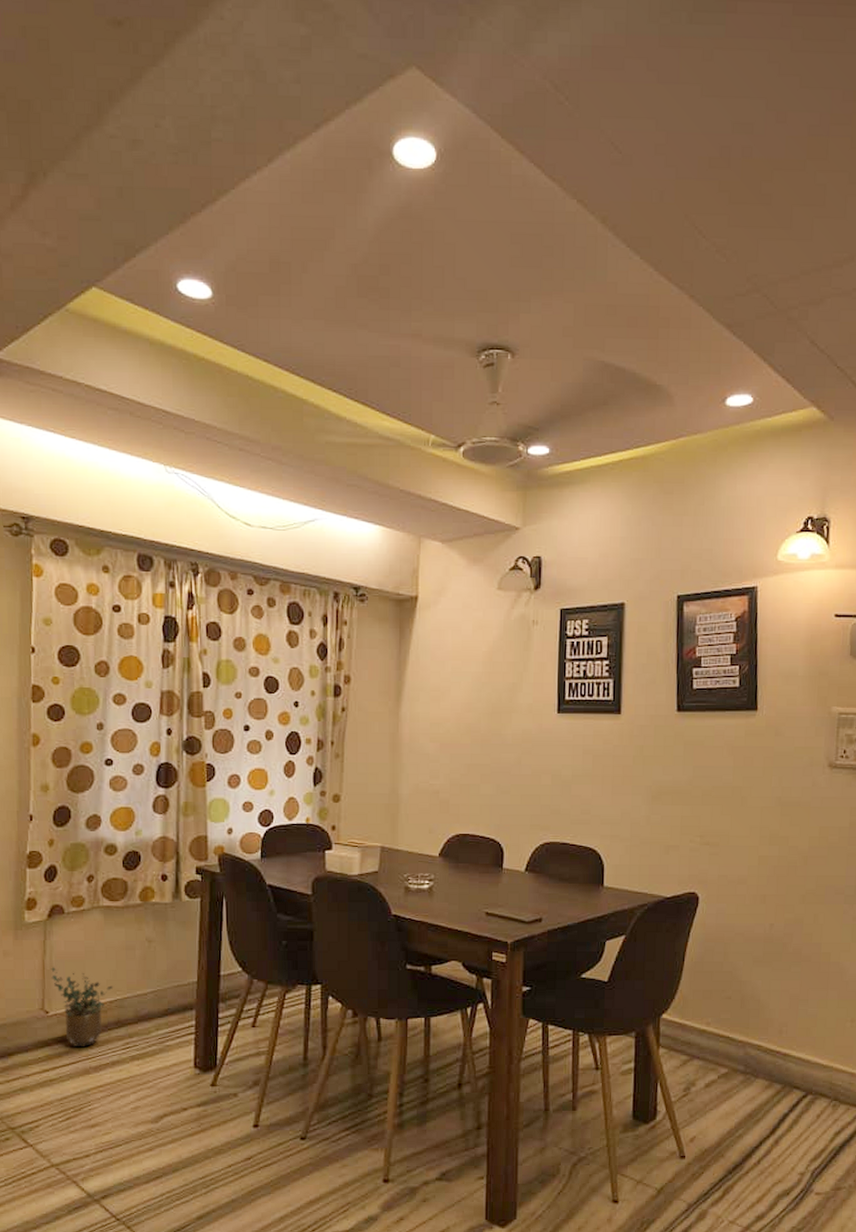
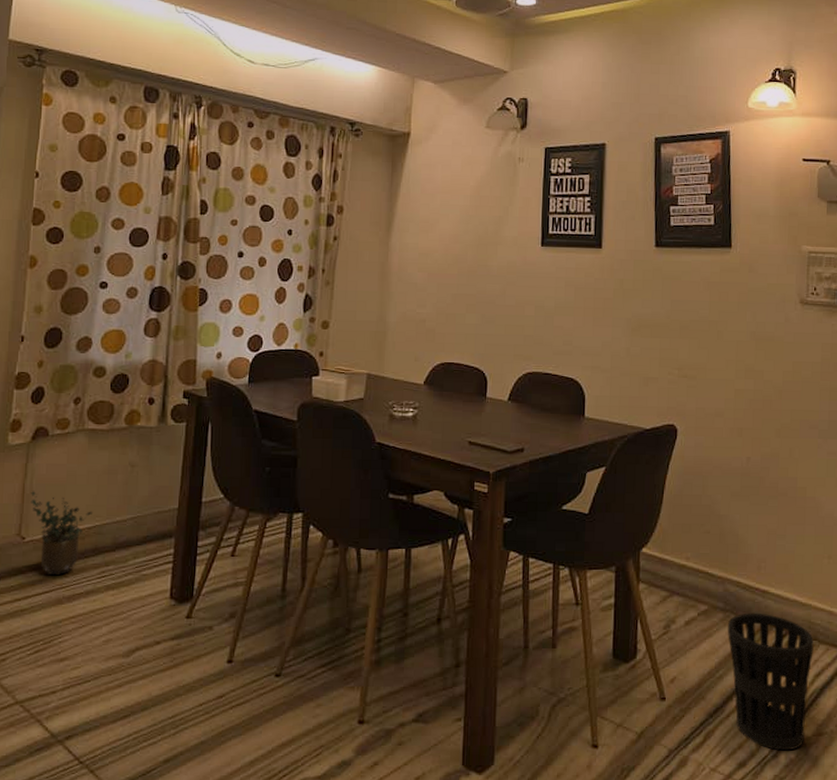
wastebasket: none [747,1075,835,1204] -> present [727,612,814,751]

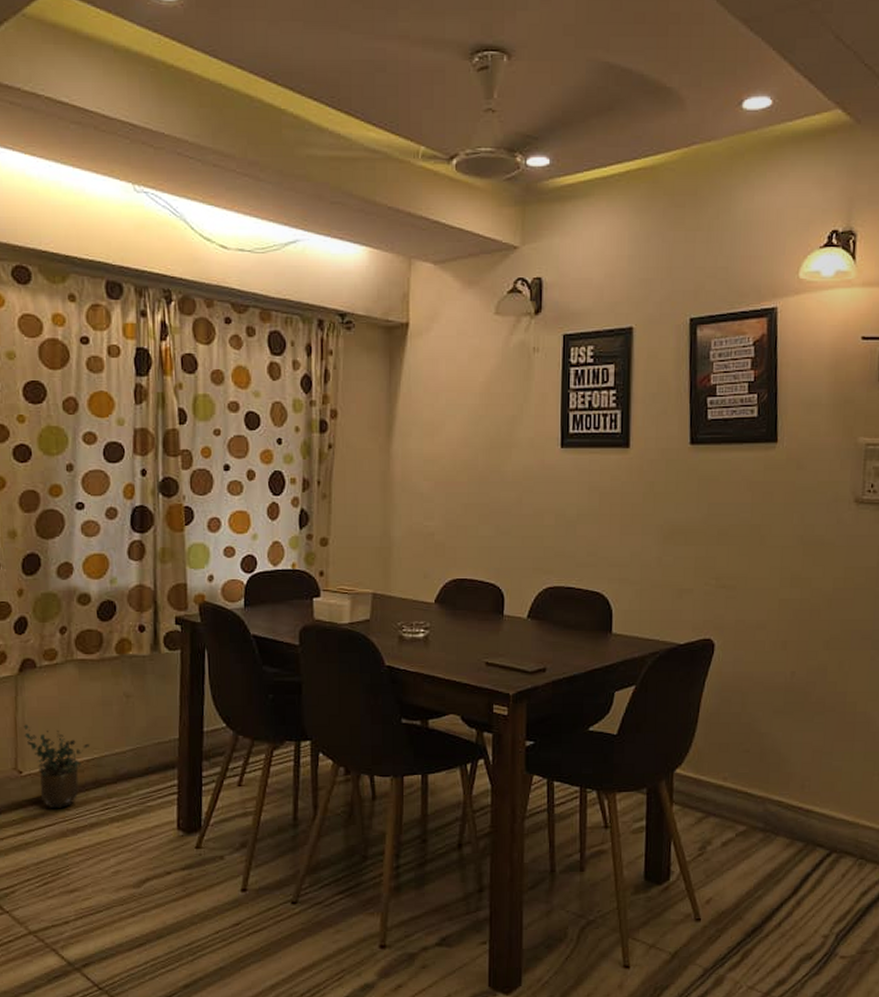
wastebasket: present [727,612,814,751] -> none [767,832,861,969]

